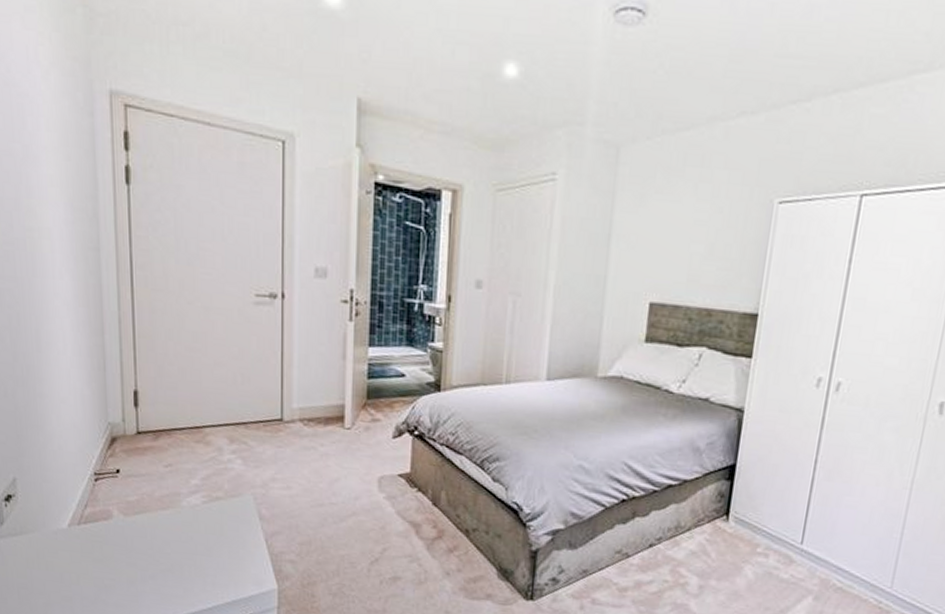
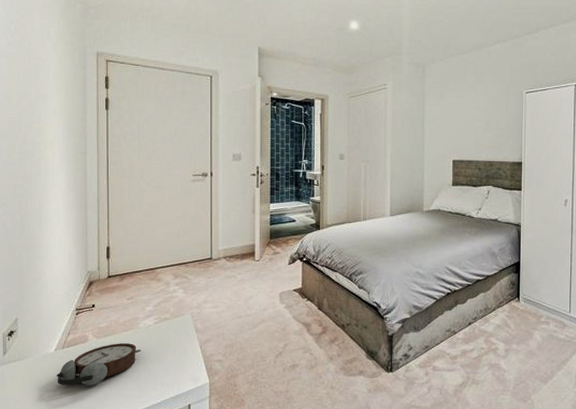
alarm clock: none [71,524,185,577] -> present [56,343,141,386]

